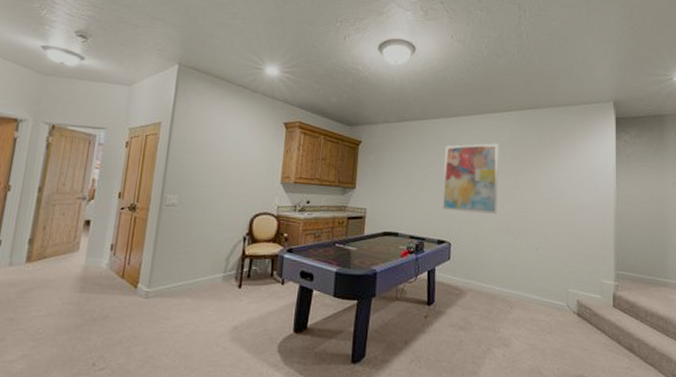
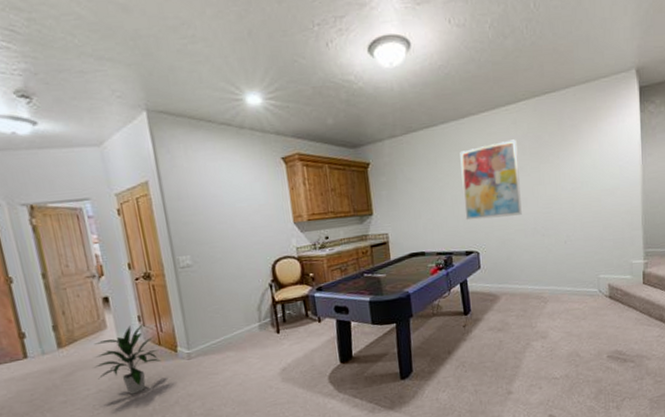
indoor plant: none [52,252,119,325] -> present [94,324,161,395]

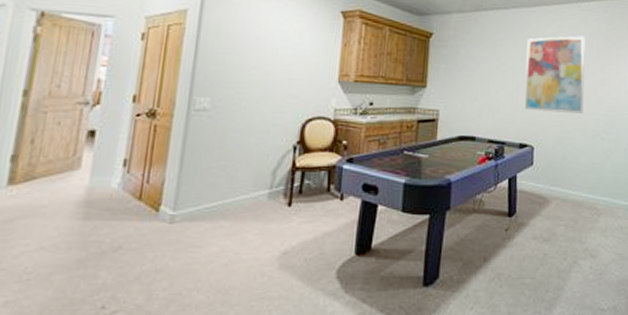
indoor plant: present [94,324,161,395] -> none [45,170,135,259]

